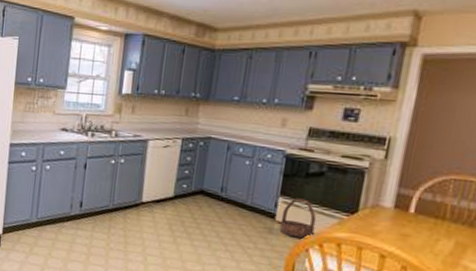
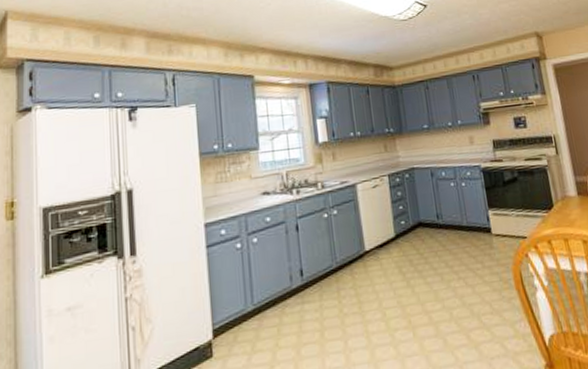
basket: present [279,198,317,239] -> none [495,206,527,247]

